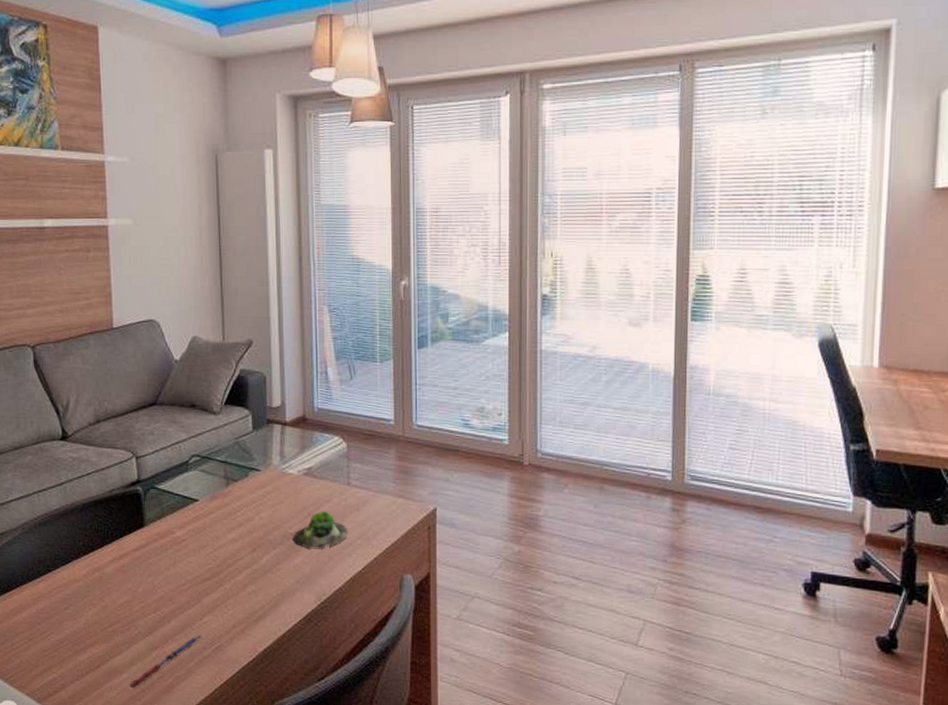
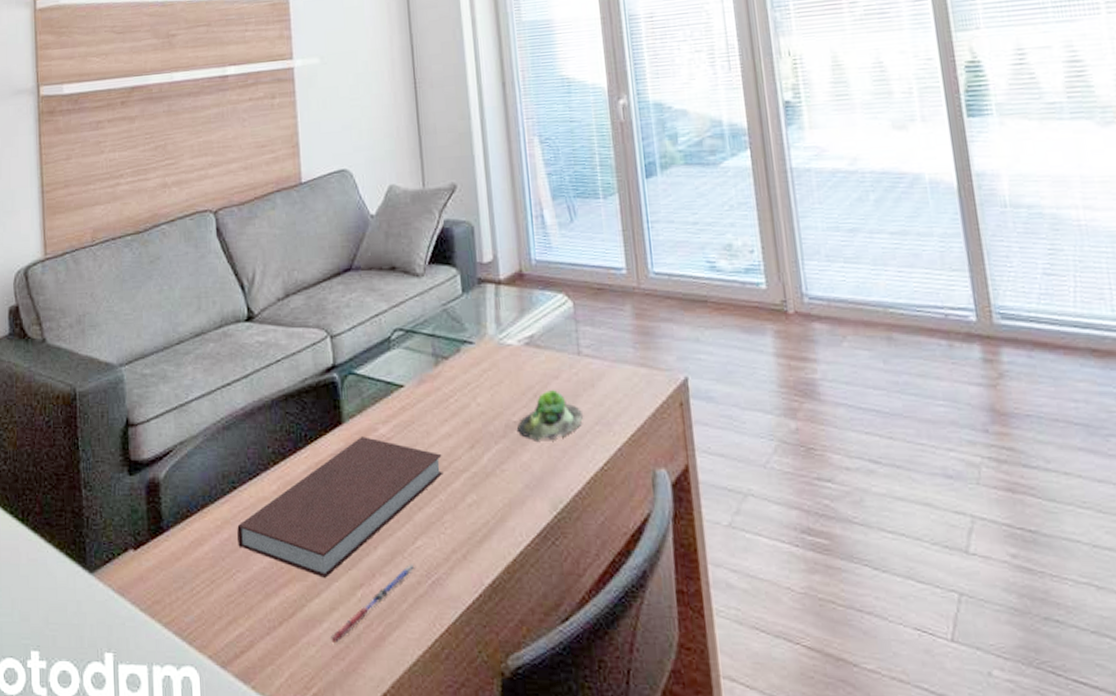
notebook: none [51,537,229,641] -> present [237,437,443,578]

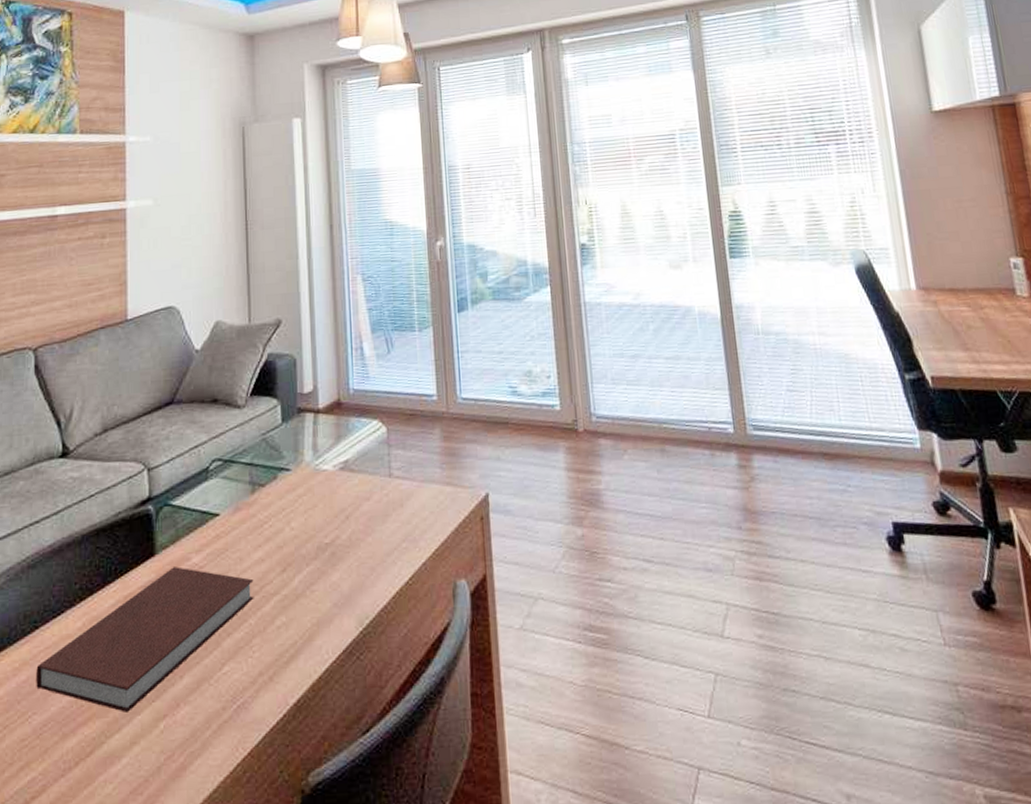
pen: present [329,564,414,644] -> none [128,690,220,779]
succulent plant: present [516,389,583,441] -> none [328,510,391,561]

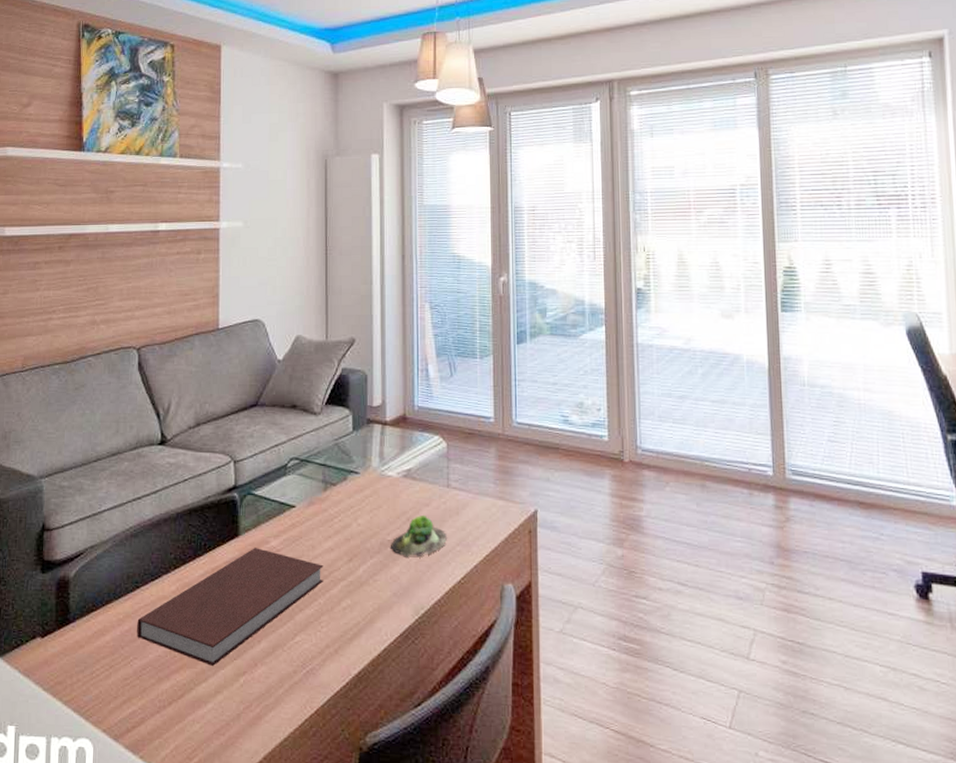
succulent plant: none [328,510,391,561] -> present [390,514,447,557]

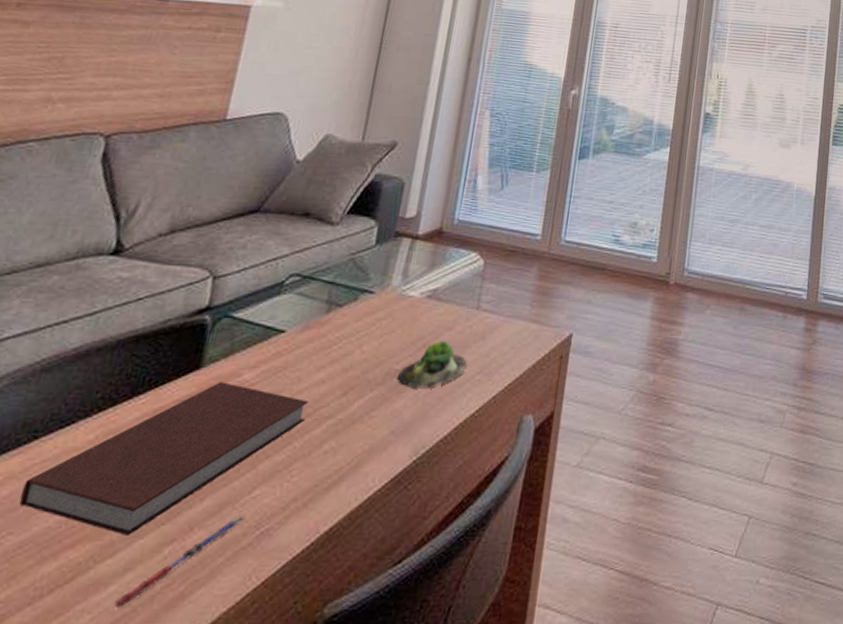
pen: none [213,656,292,722] -> present [113,515,244,609]

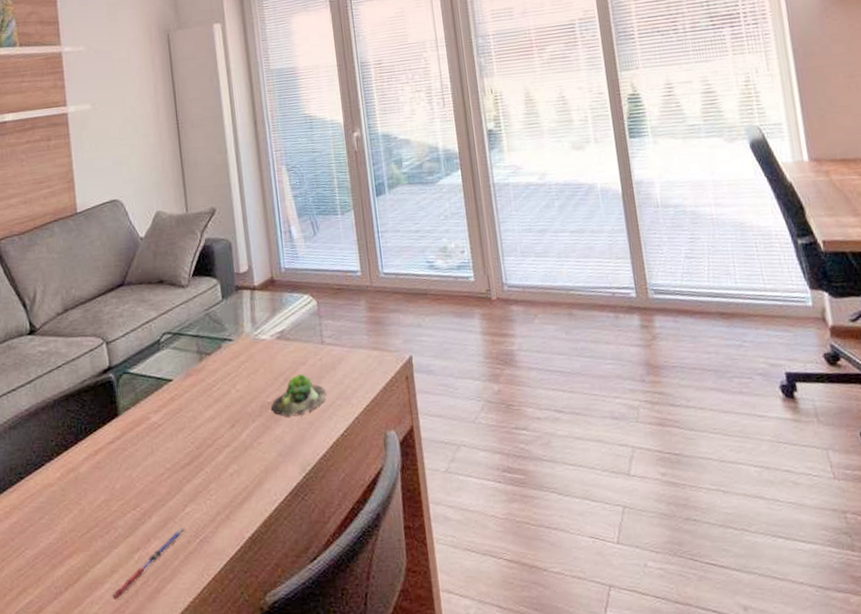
notebook: present [19,382,309,535] -> none [25,425,208,547]

